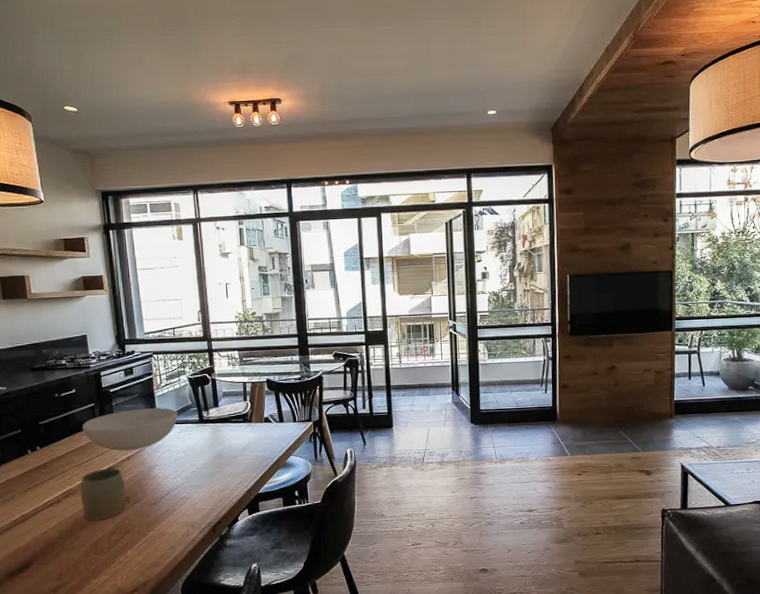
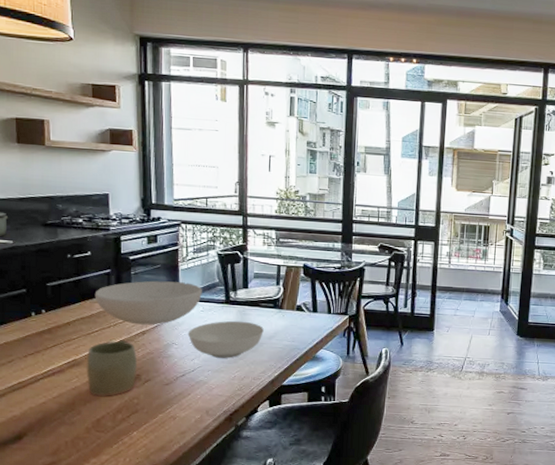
bowl: none [168,437,237,474] -> present [187,320,264,358]

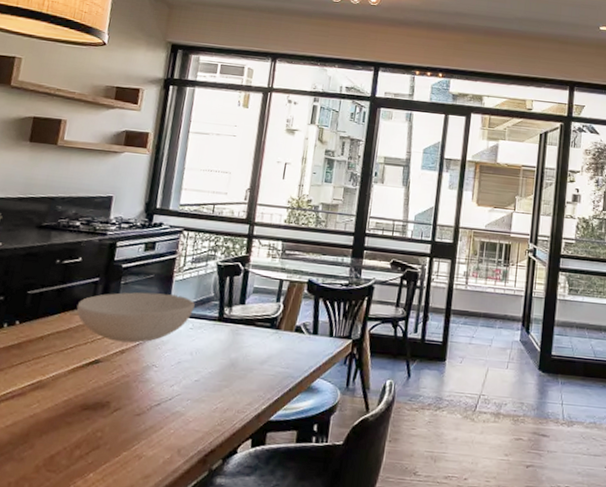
mug: present [86,341,138,396] -> none [48,360,111,427]
bowl: present [187,320,264,358] -> none [171,341,257,386]

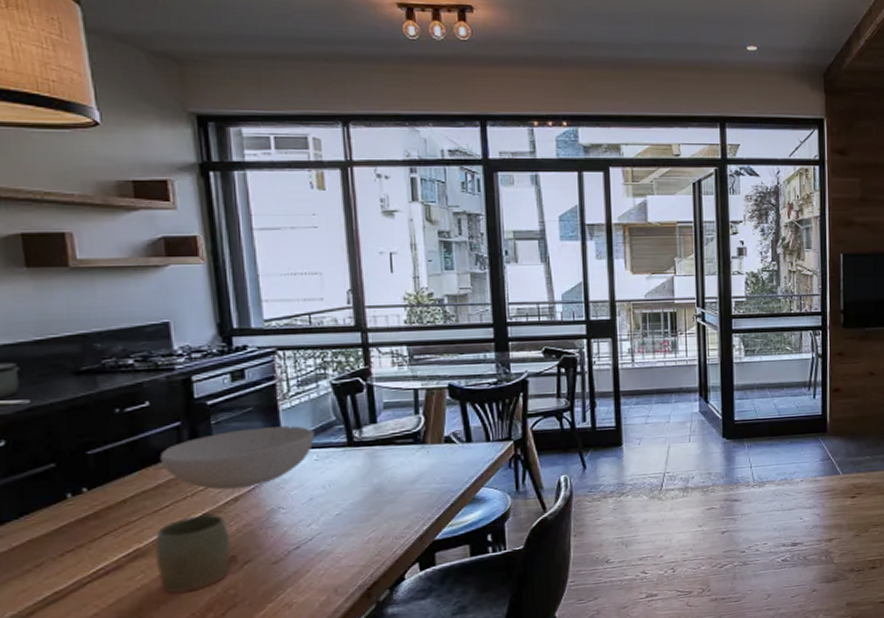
mug: none [48,360,111,427] -> present [154,514,231,593]

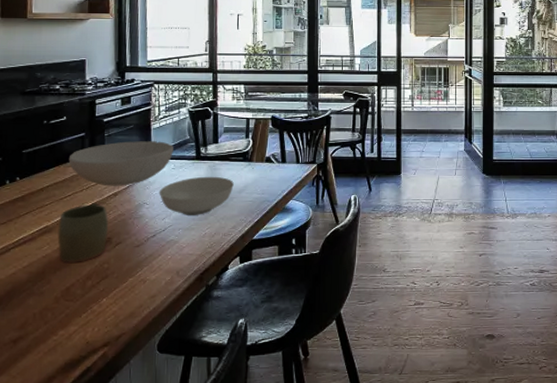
bowl: none [298,465,403,518] -> present [159,176,234,215]

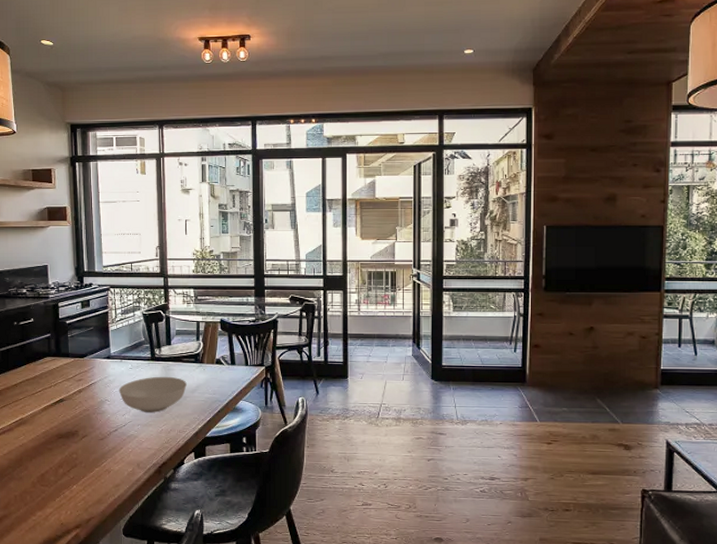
mug: present [57,204,109,263] -> none [31,400,76,452]
bowl: present [68,141,174,186] -> none [37,342,130,384]

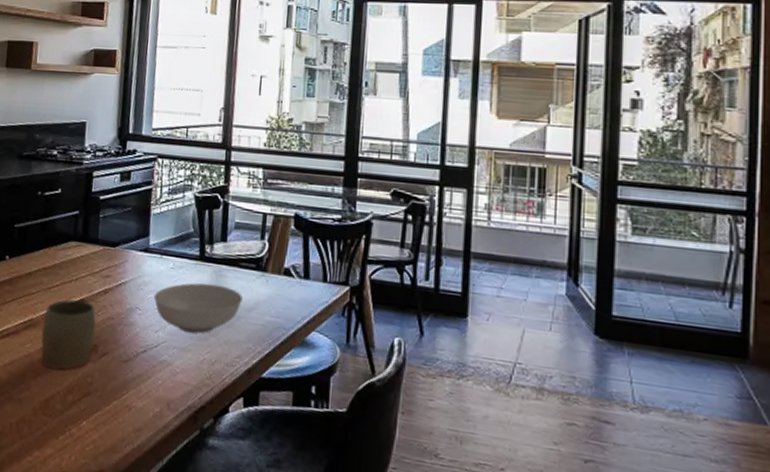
mug: none [31,400,76,452] -> present [41,299,96,370]

